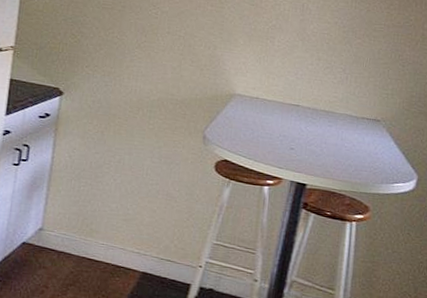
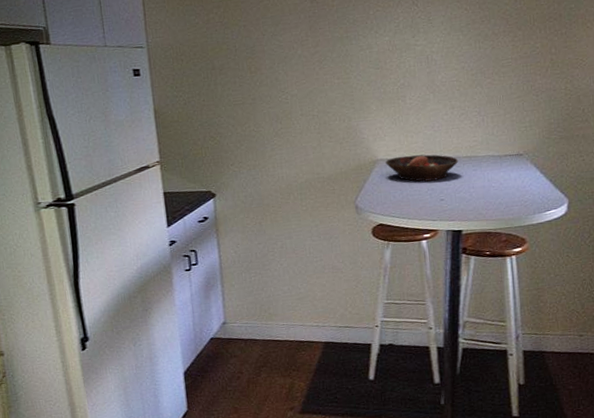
bowl: none [242,95,316,128] -> present [385,154,459,182]

